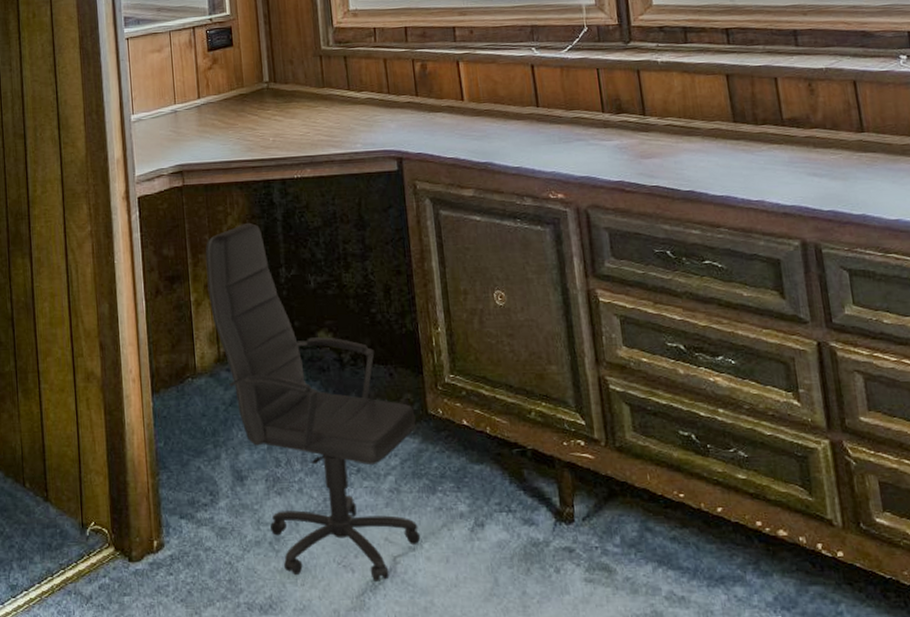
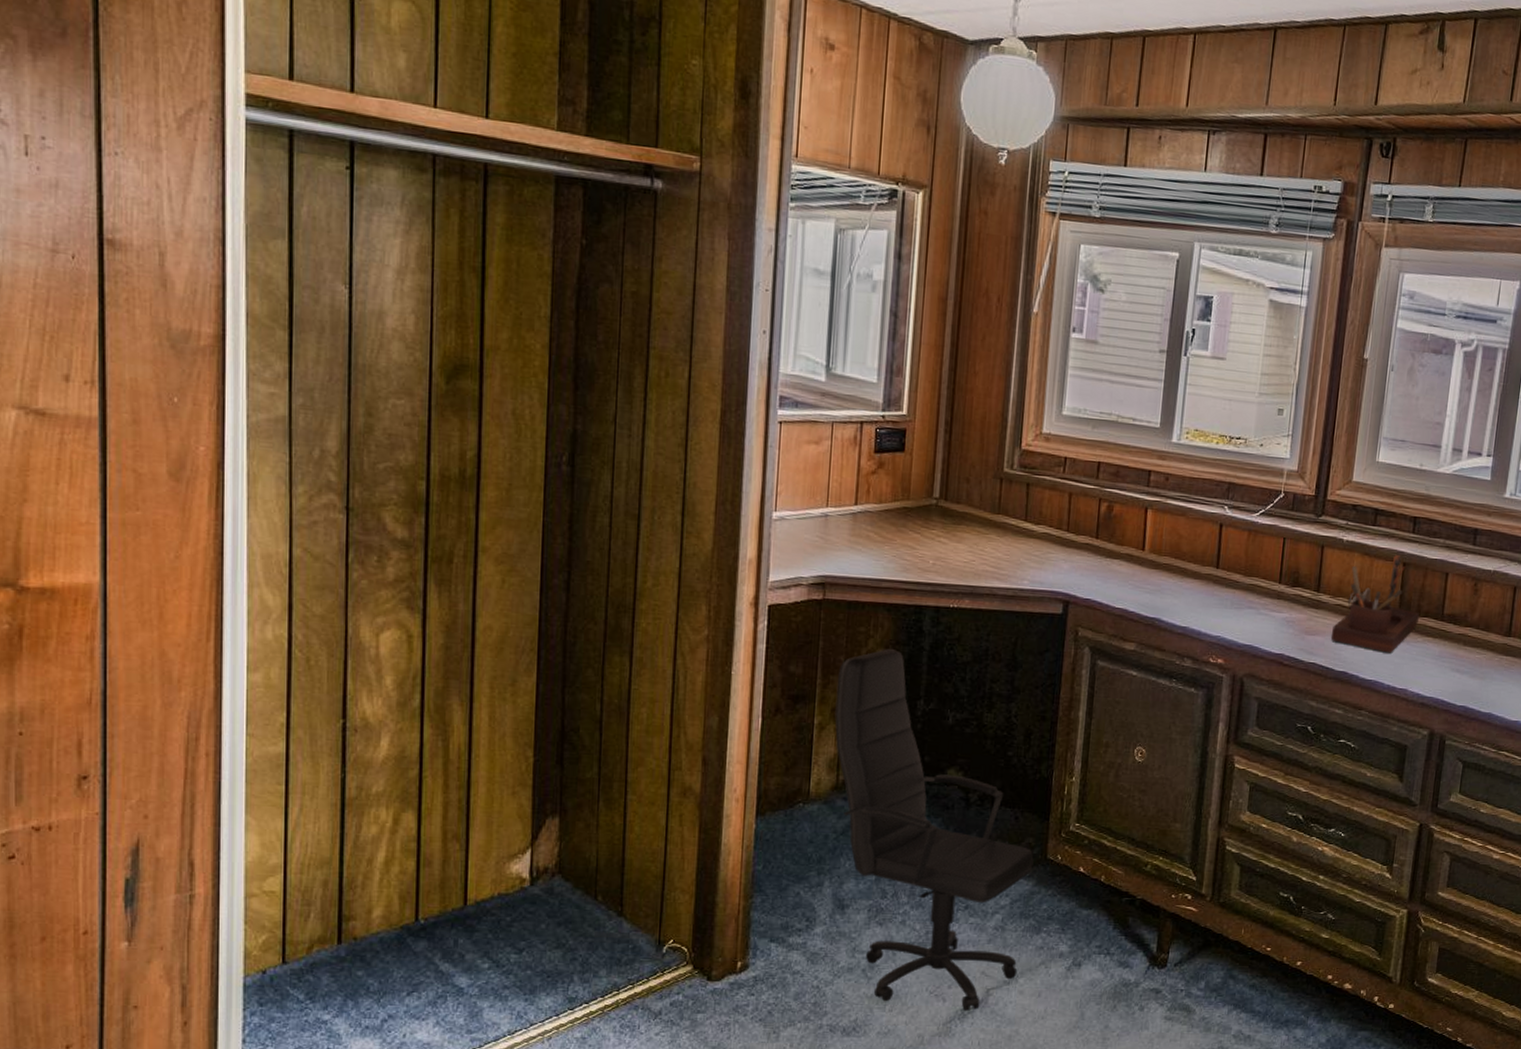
desk organizer: none [668,67,758,166] -> present [1330,554,1420,653]

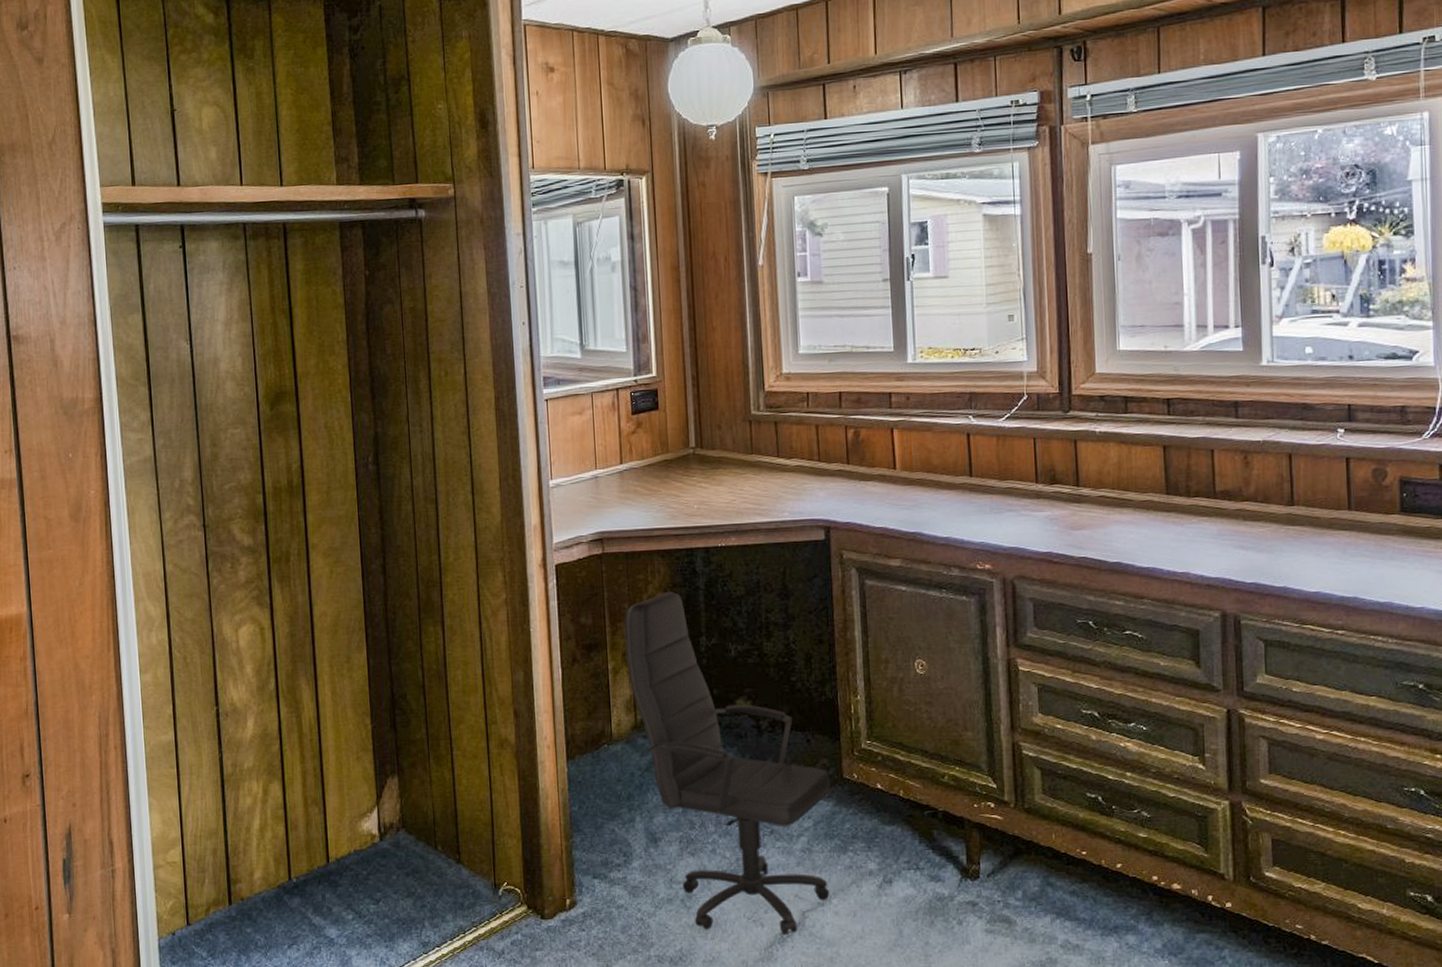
desk organizer: present [1330,554,1420,653] -> none [1098,438,1191,538]

